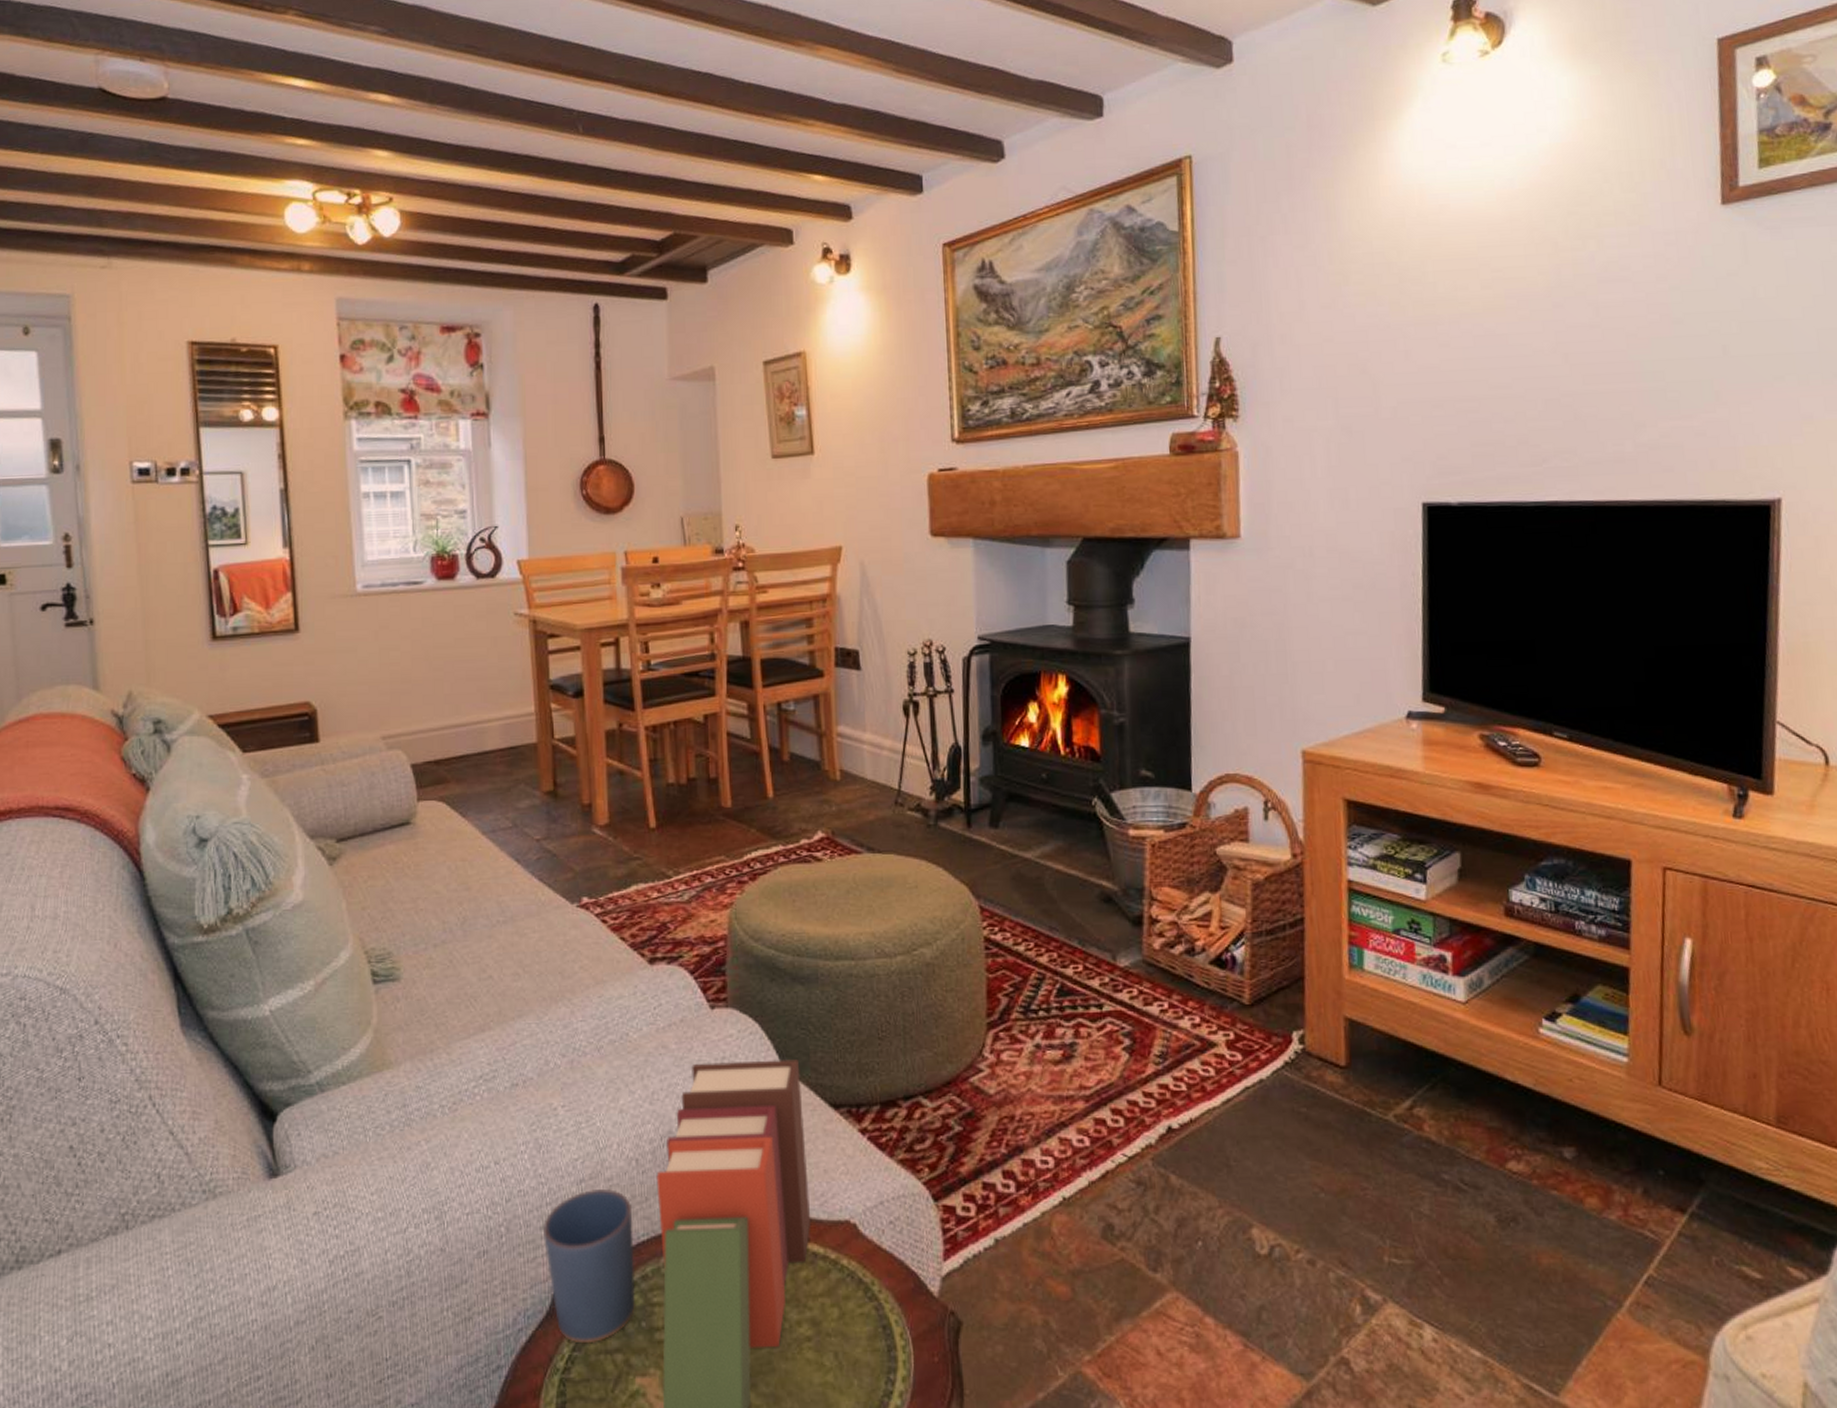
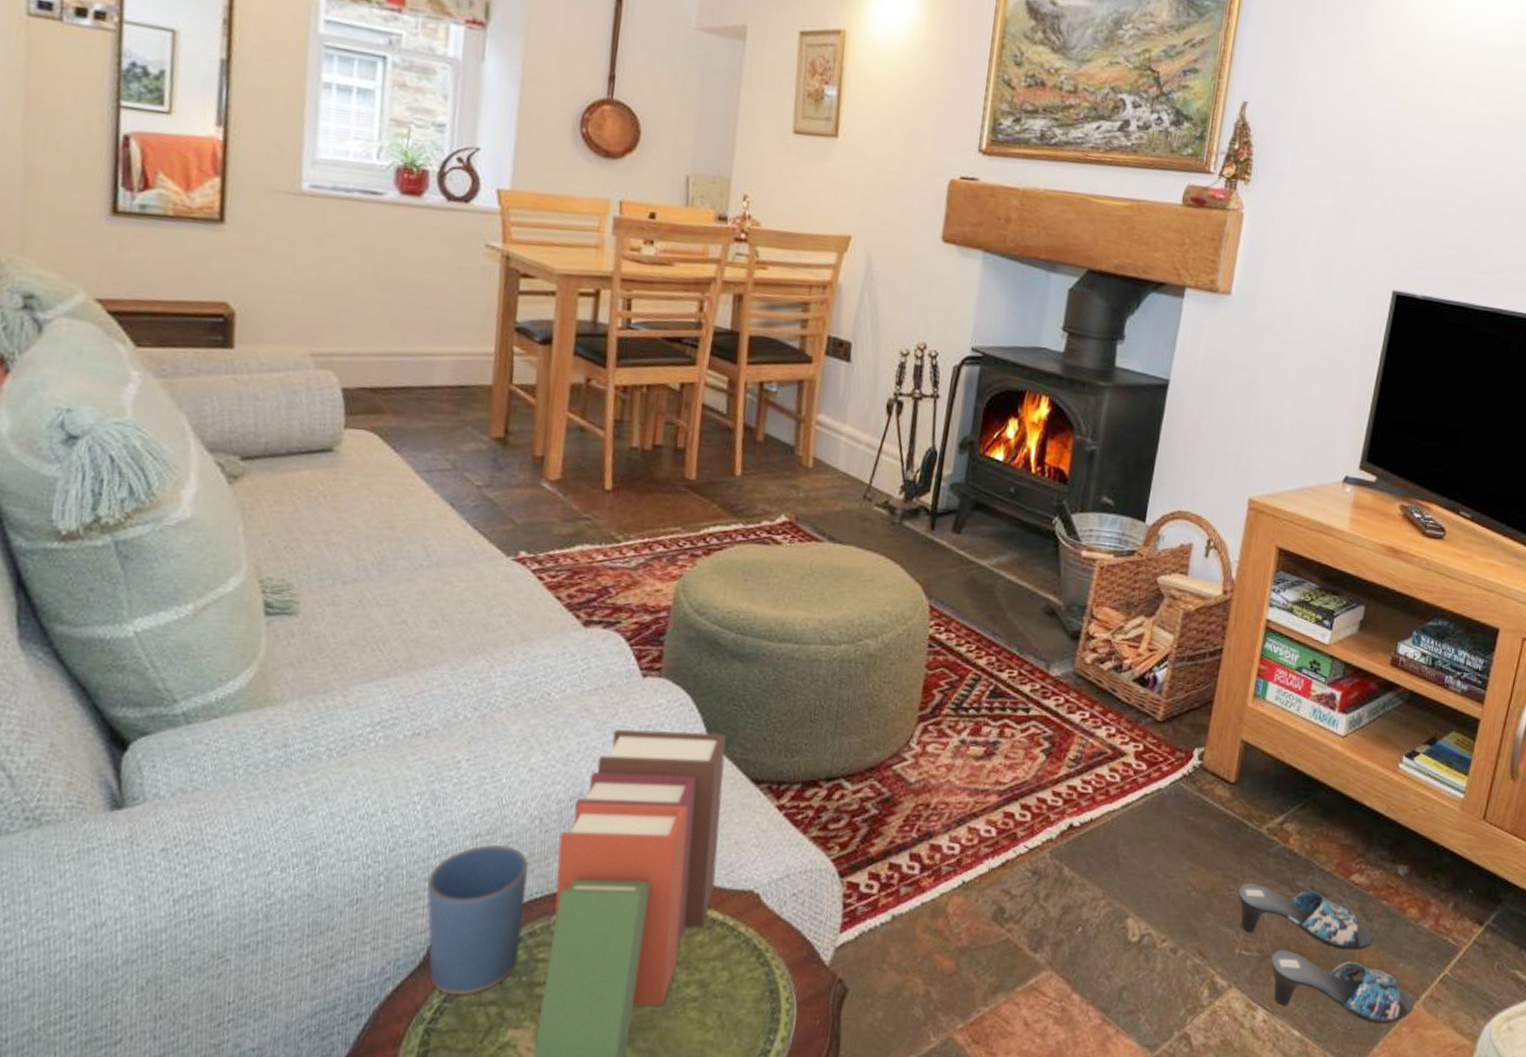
slippers: none [1374,1178,1618,1338] -> present [1238,882,1415,1023]

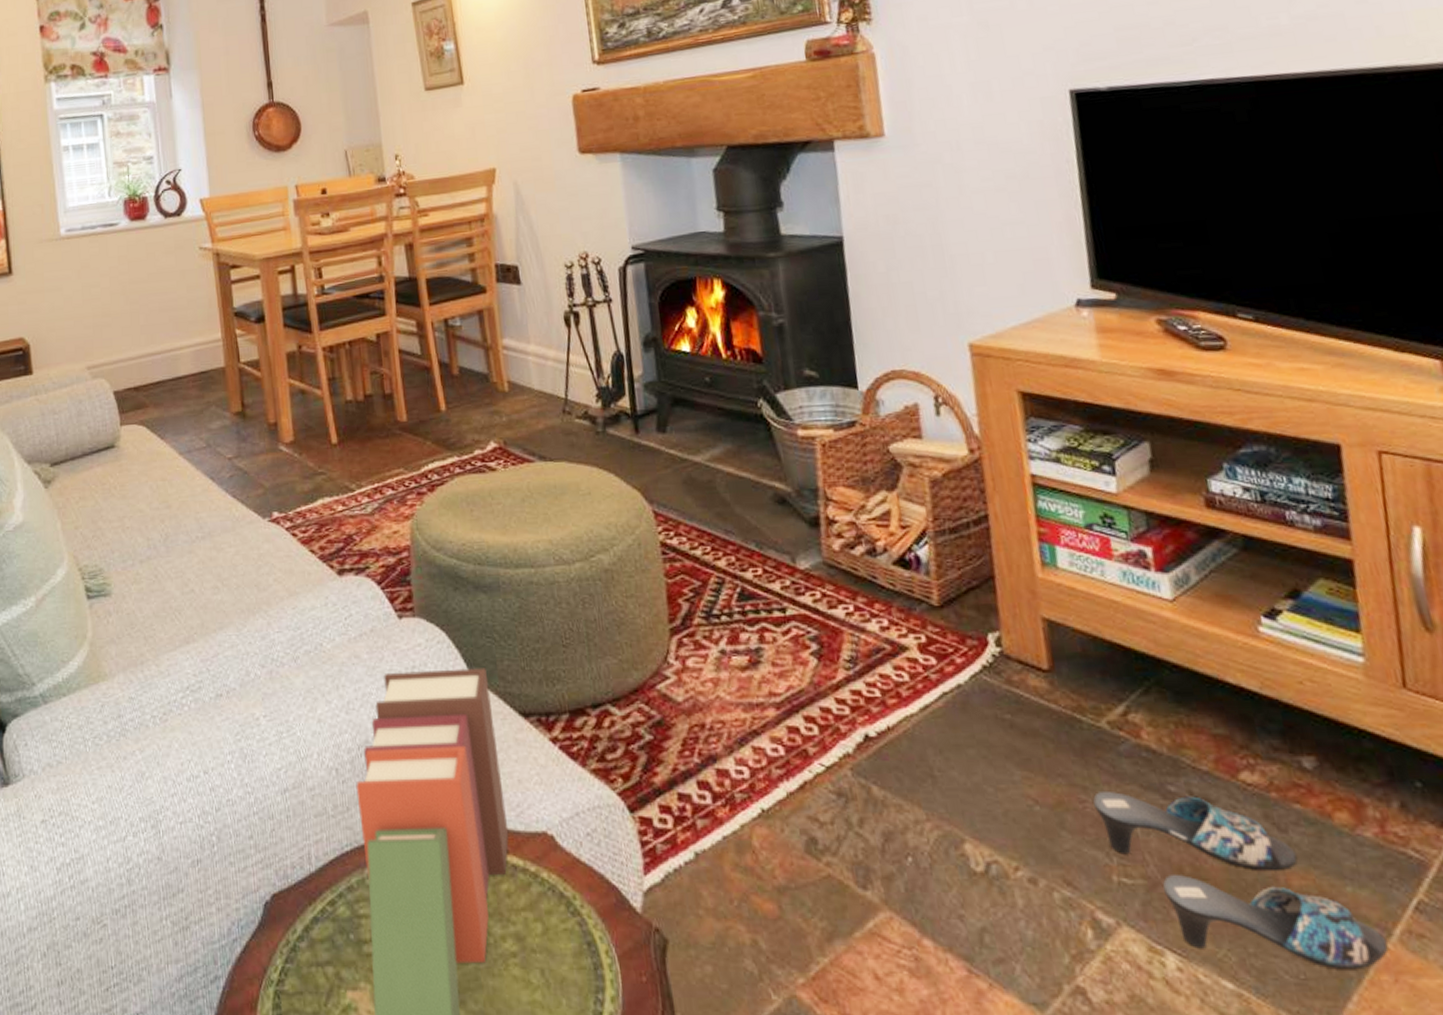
mug: present [427,845,529,996] -> none [252,799,343,955]

